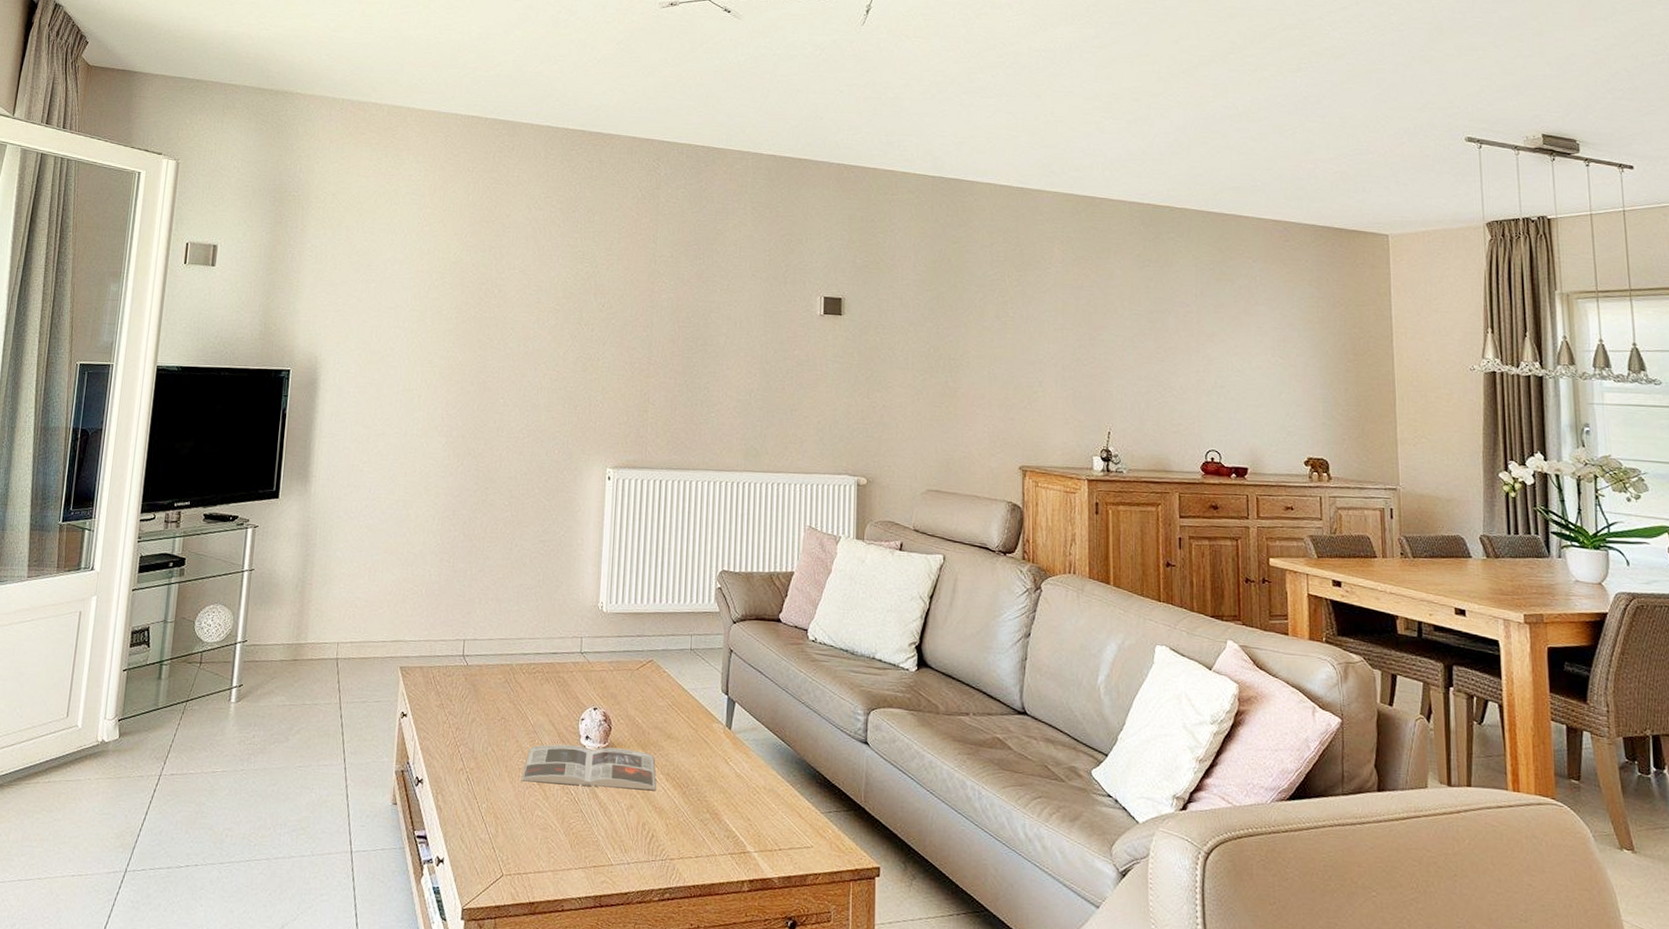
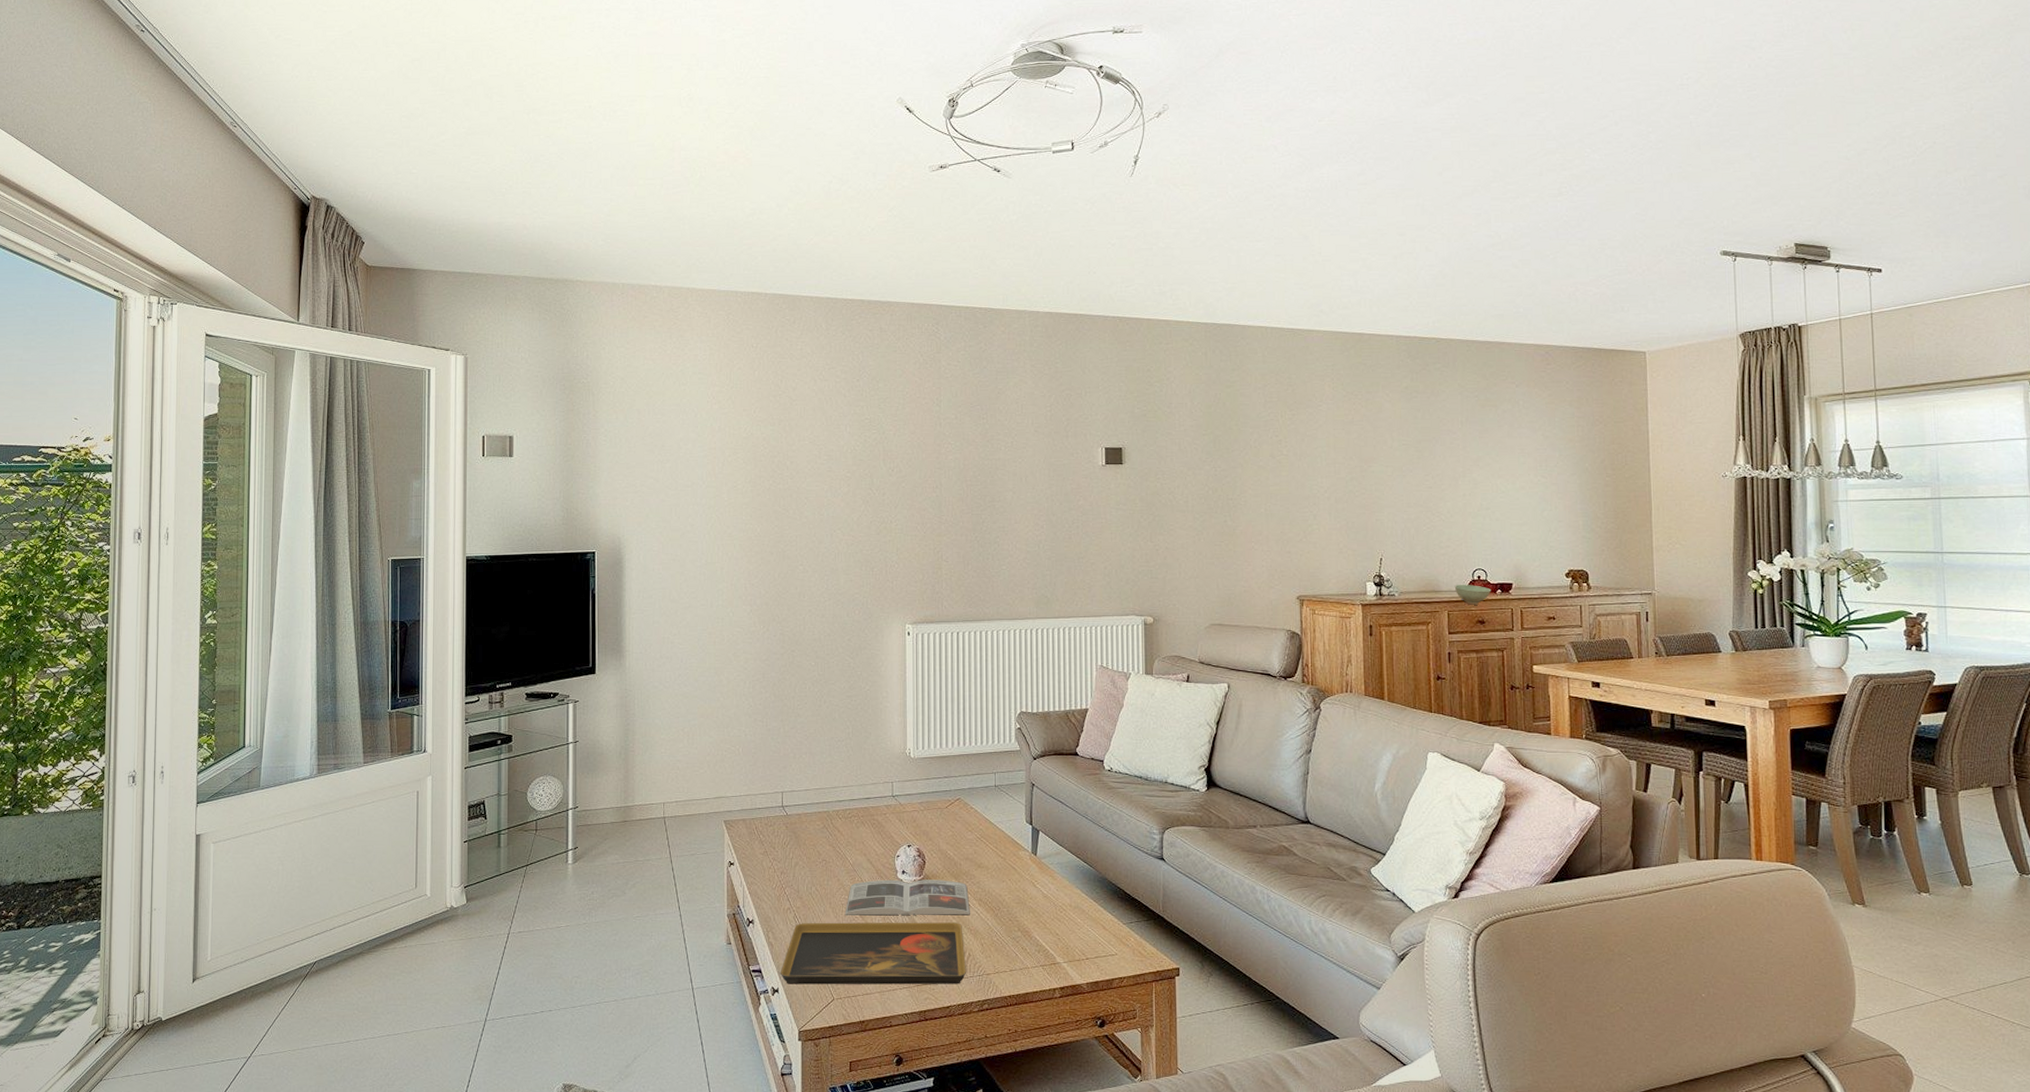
decorative tray: none [446,786,649,868] -> present [780,922,967,985]
bowl: none [1186,466,1226,489] -> present [1454,585,1492,605]

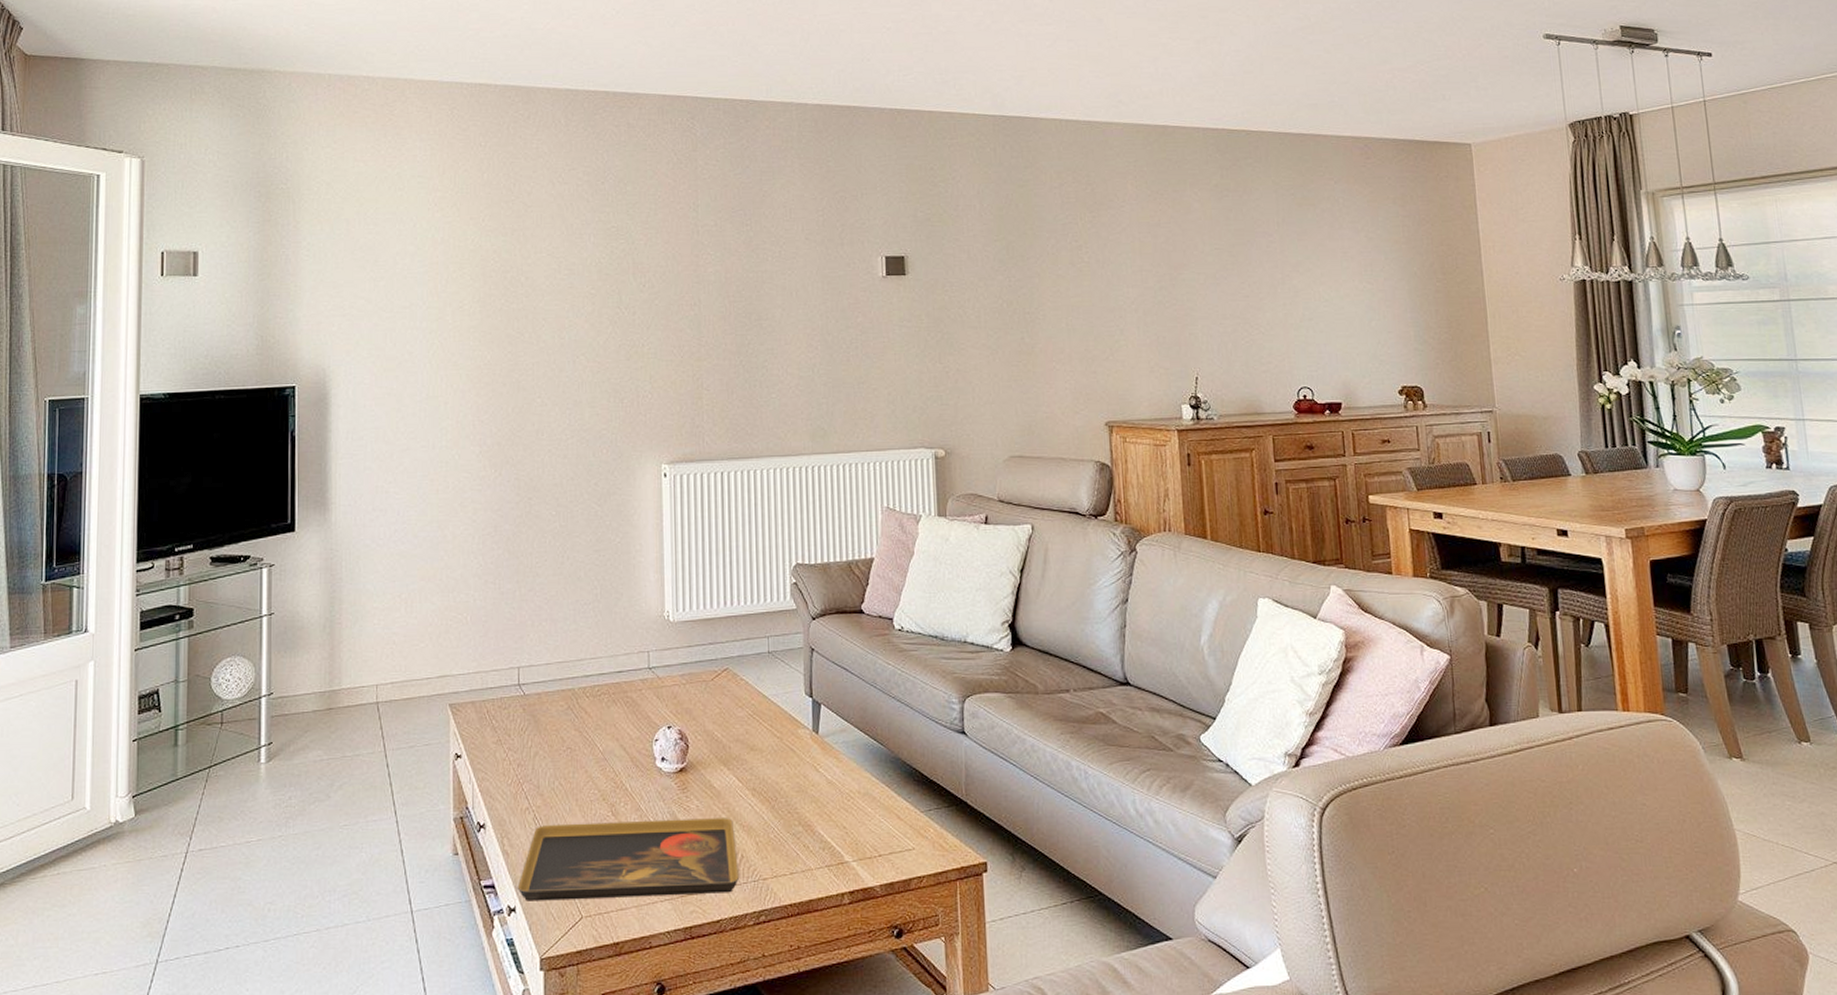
magazine: present [844,879,970,916] -> none [594,767,742,814]
bowl: present [1454,585,1492,605] -> none [1278,405,1319,428]

